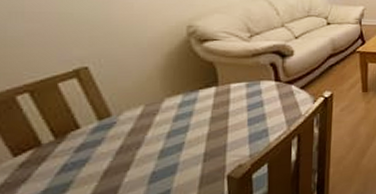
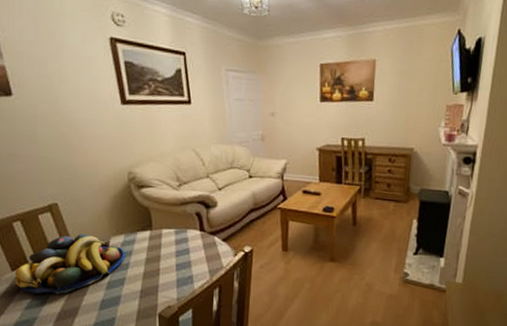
fruit bowl: none [17,98,184,181] -> present [14,233,125,295]

